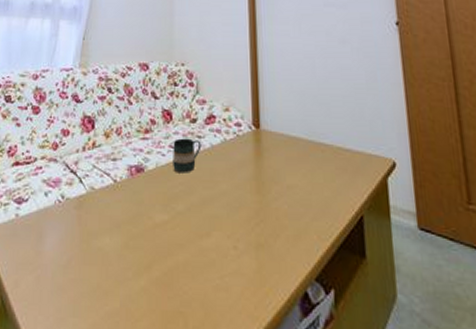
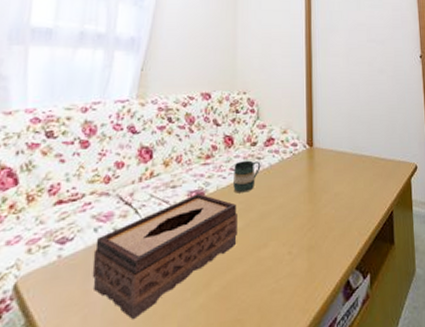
tissue box: none [43,169,178,290] -> present [92,194,237,321]

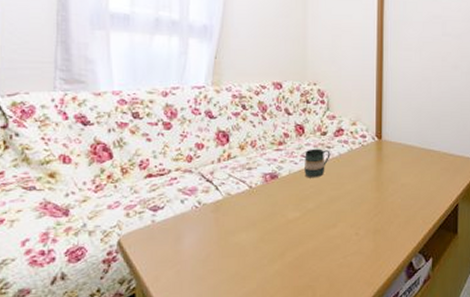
tissue box: present [92,194,237,321] -> none [182,176,308,278]

